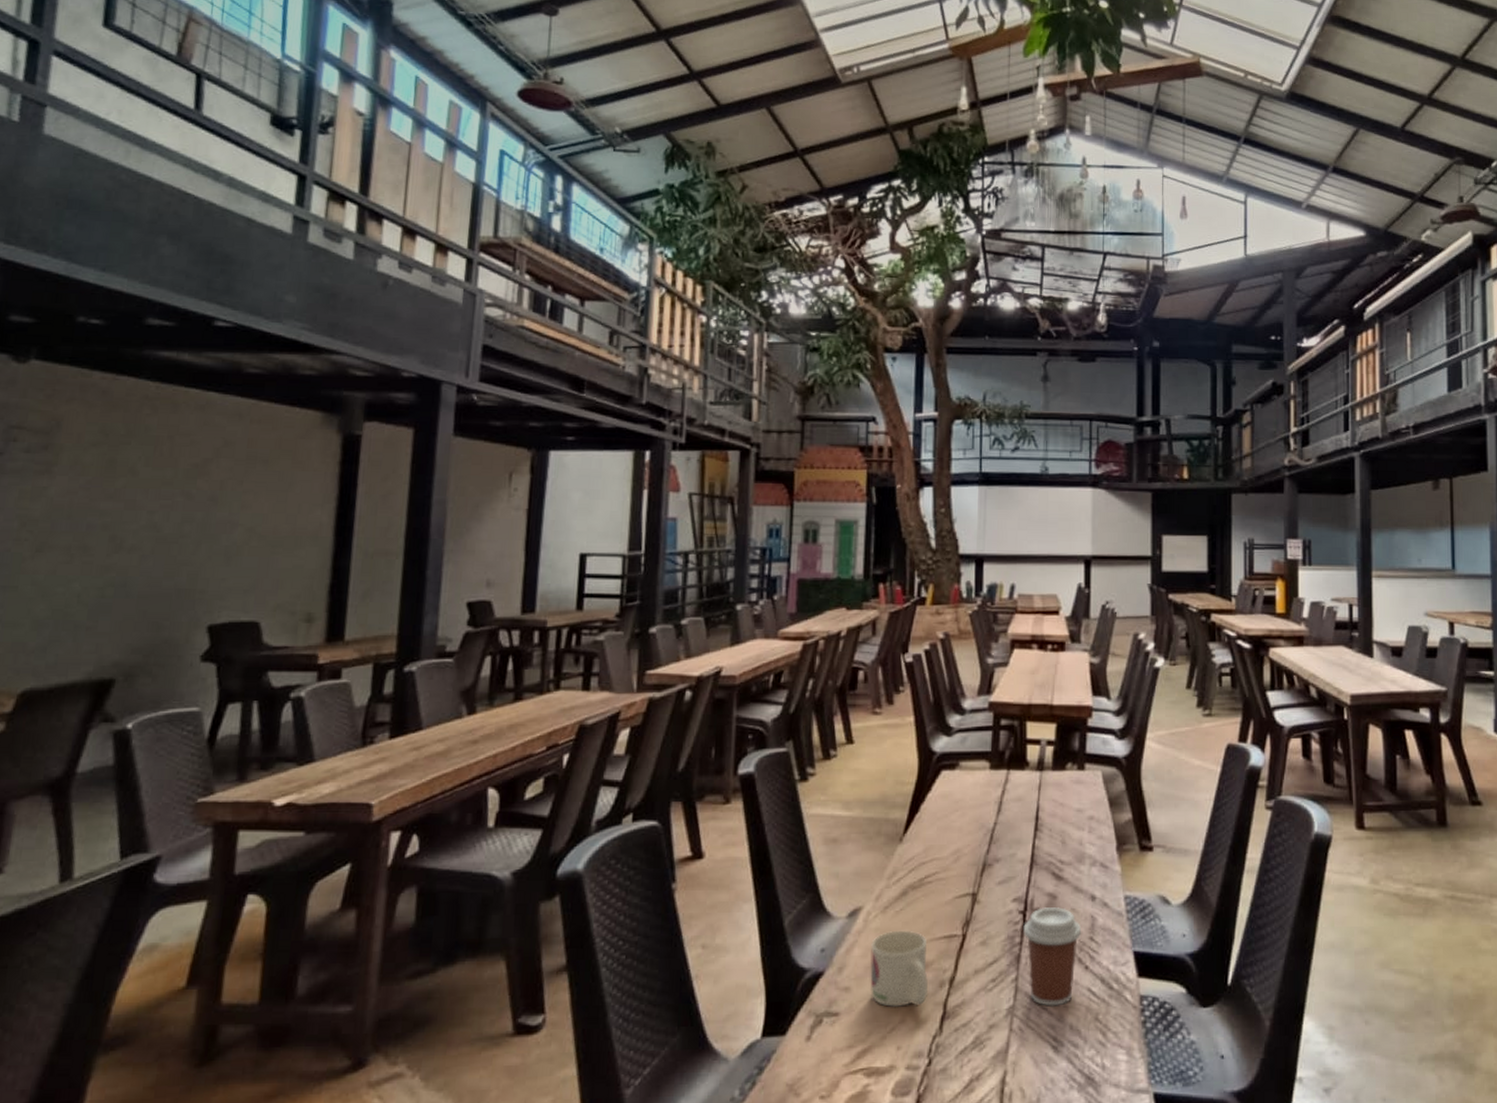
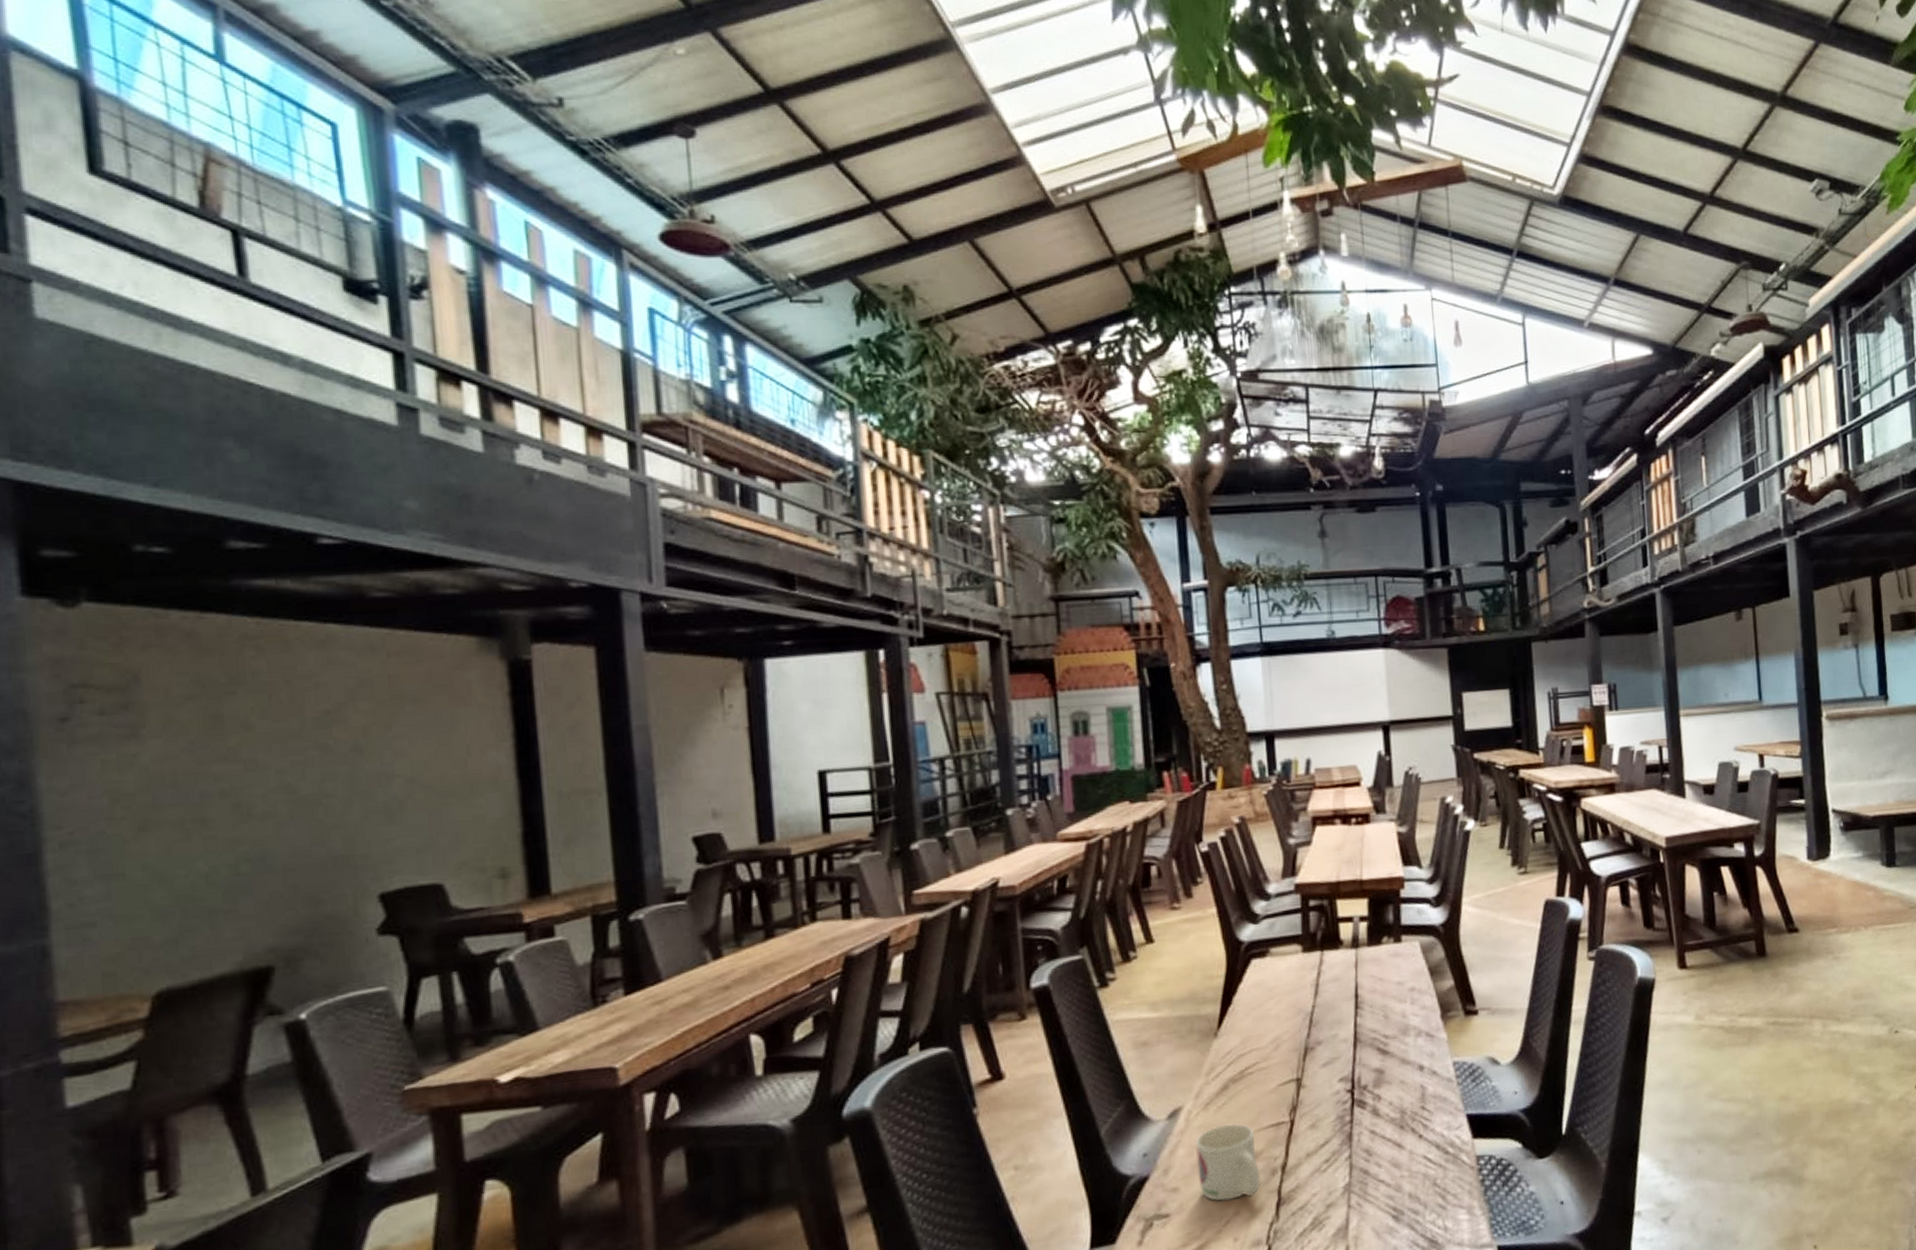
coffee cup: present [1023,907,1082,1006] -> none [1352,1081,1413,1179]

